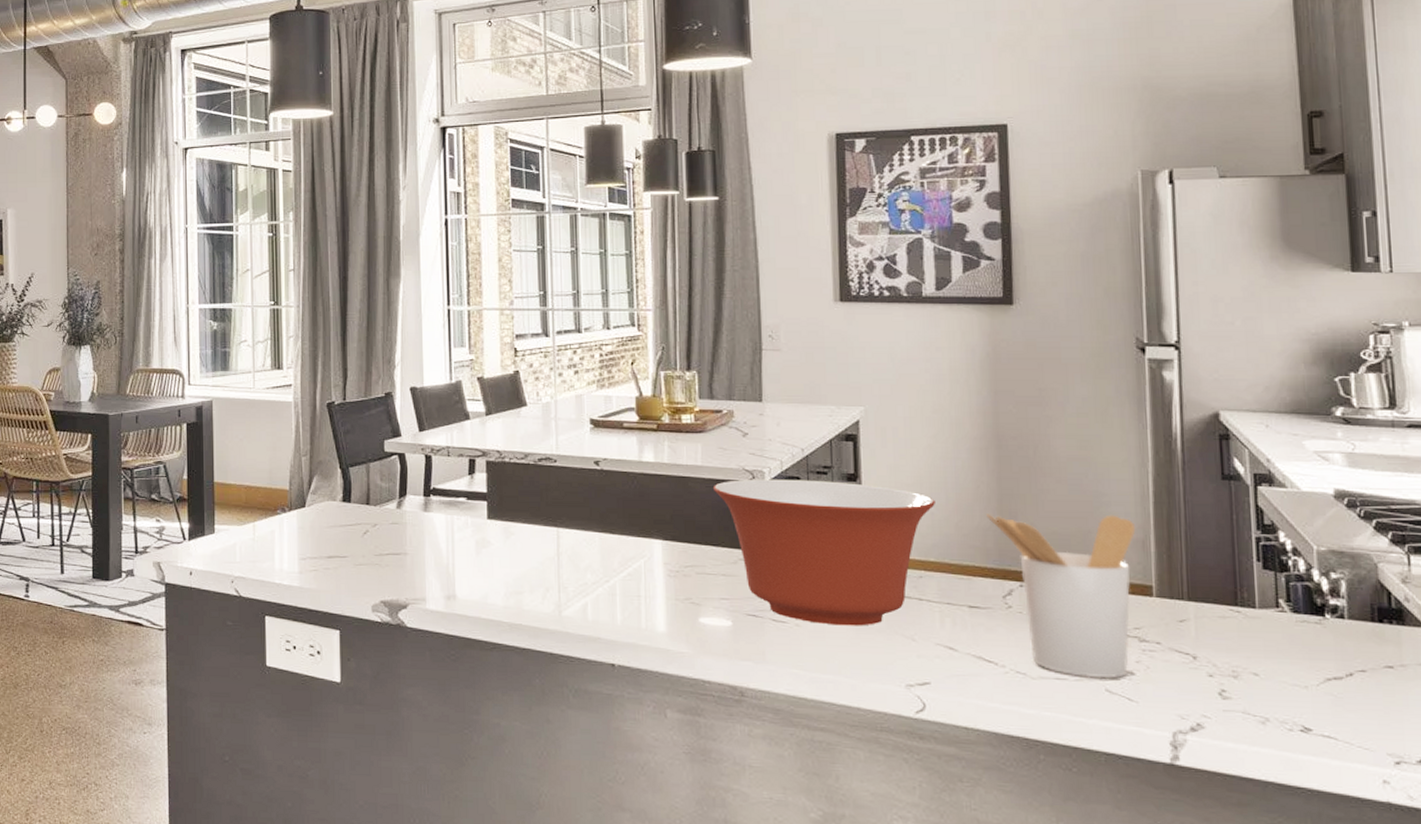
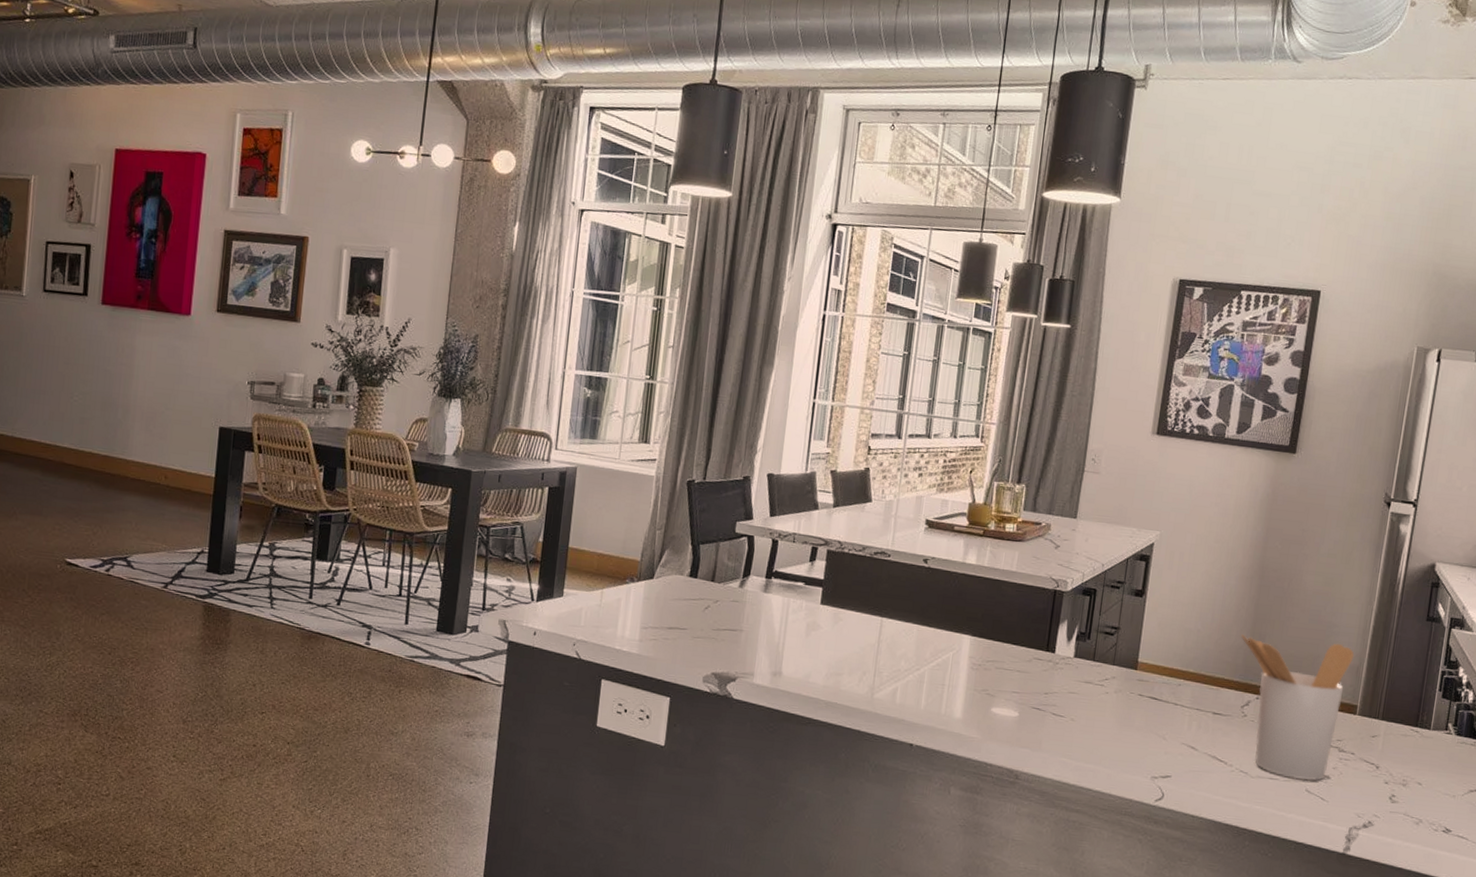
mixing bowl: present [714,479,935,626] -> none [1022,587,1203,724]

